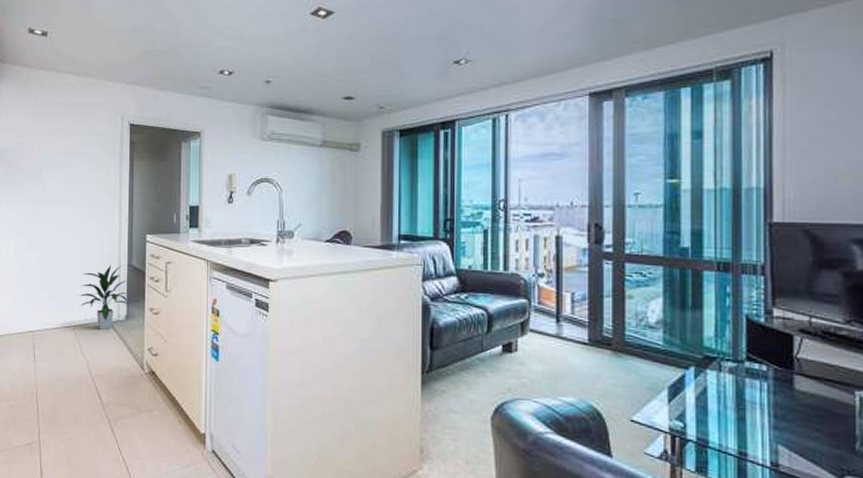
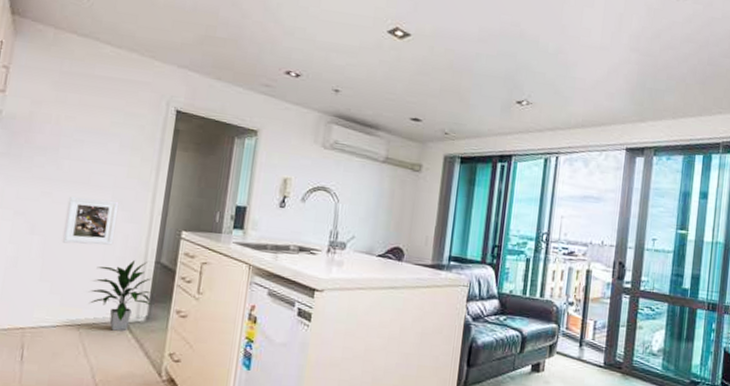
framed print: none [53,213,93,255] -> present [62,197,119,245]

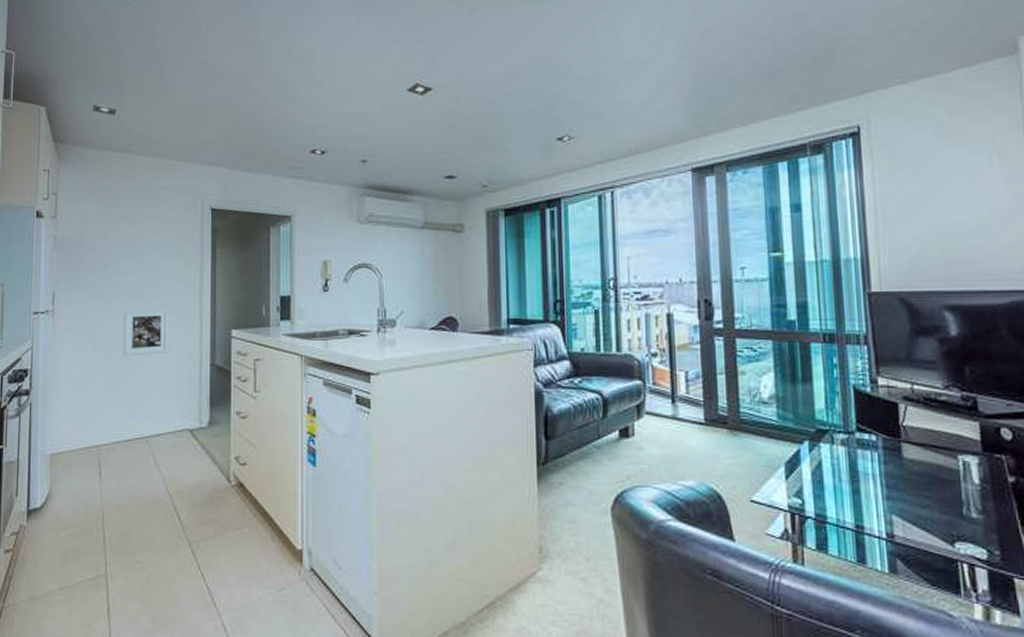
indoor plant: present [88,260,152,331] -> none [152,365,212,439]

